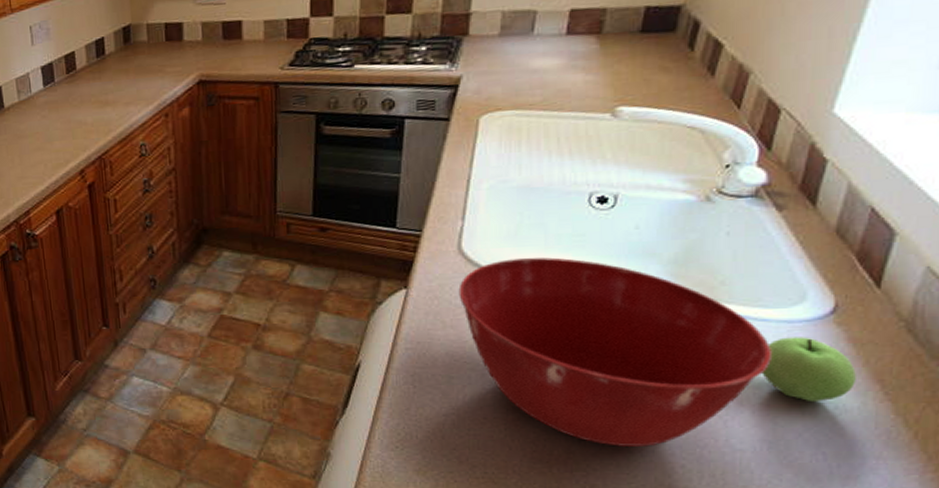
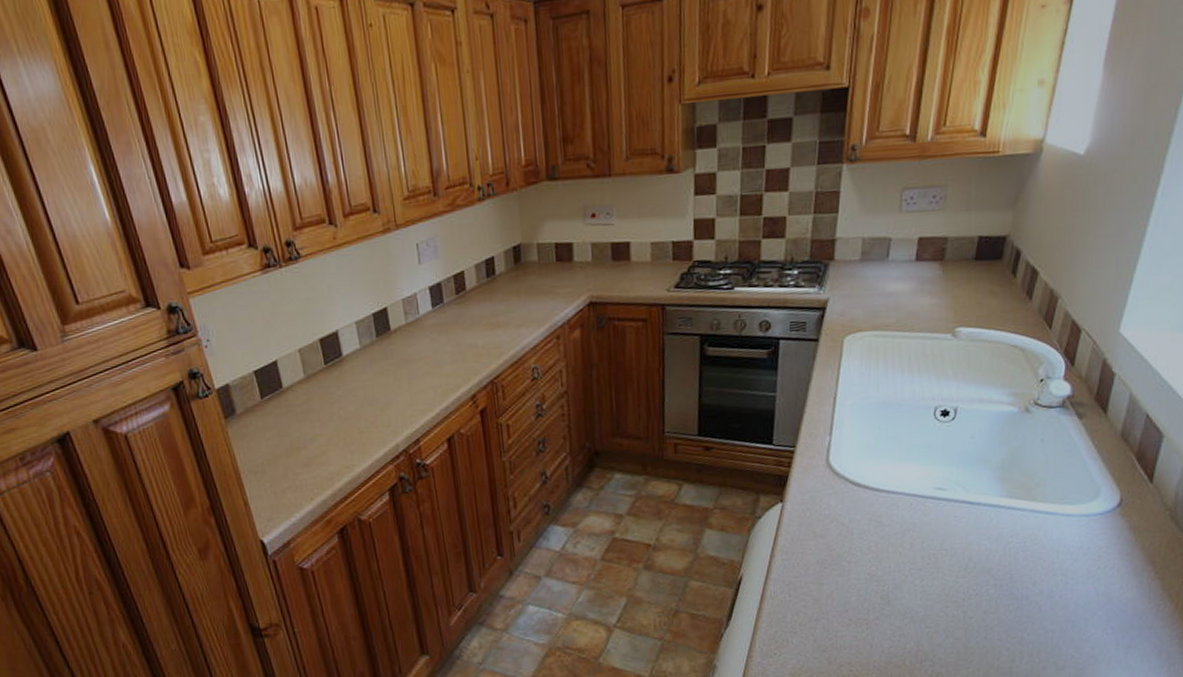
mixing bowl: present [458,257,772,446] -> none [827,467,1074,636]
apple: present [762,337,856,403] -> none [1067,528,1135,585]

